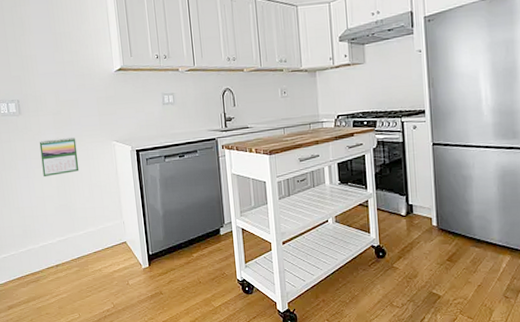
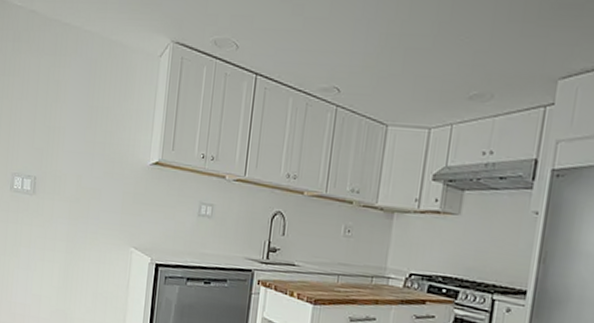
calendar: present [39,136,79,177] -> none [45,229,90,275]

